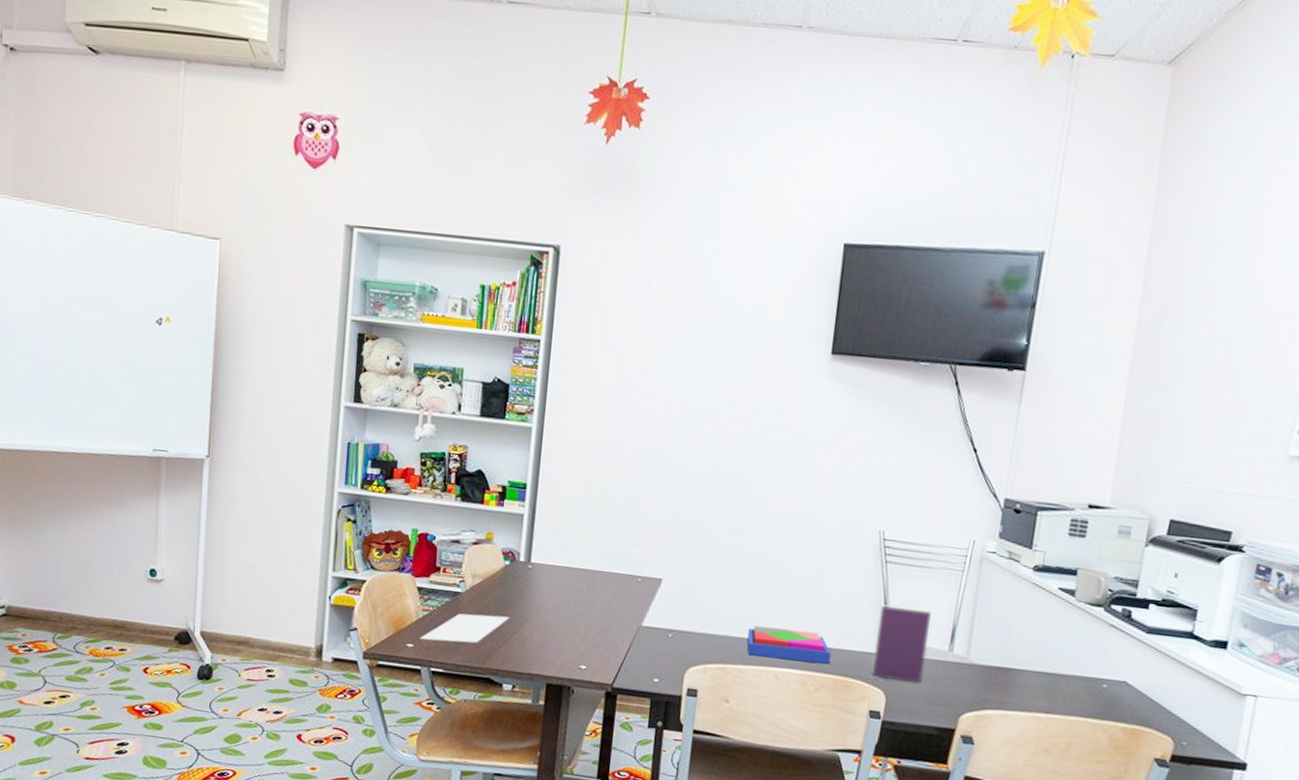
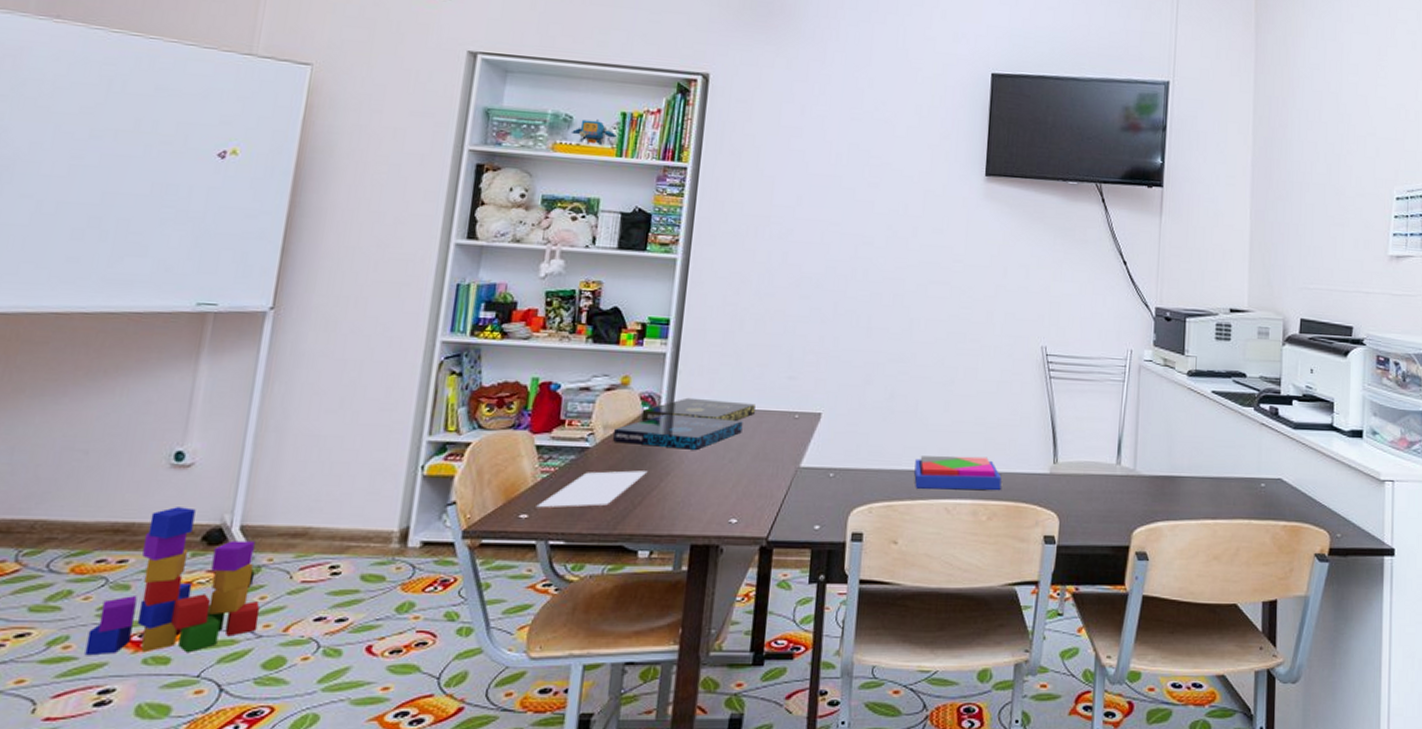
toy blocks: none [106,612,220,723] -> present [85,507,260,656]
toy robot: none [437,291,477,318] -> present [572,119,616,146]
music album box set: none [480,555,602,603] -> present [613,397,756,450]
book: present [871,605,931,683] -> none [1043,422,1097,500]
mug: present [1074,568,1112,606] -> none [1226,370,1258,406]

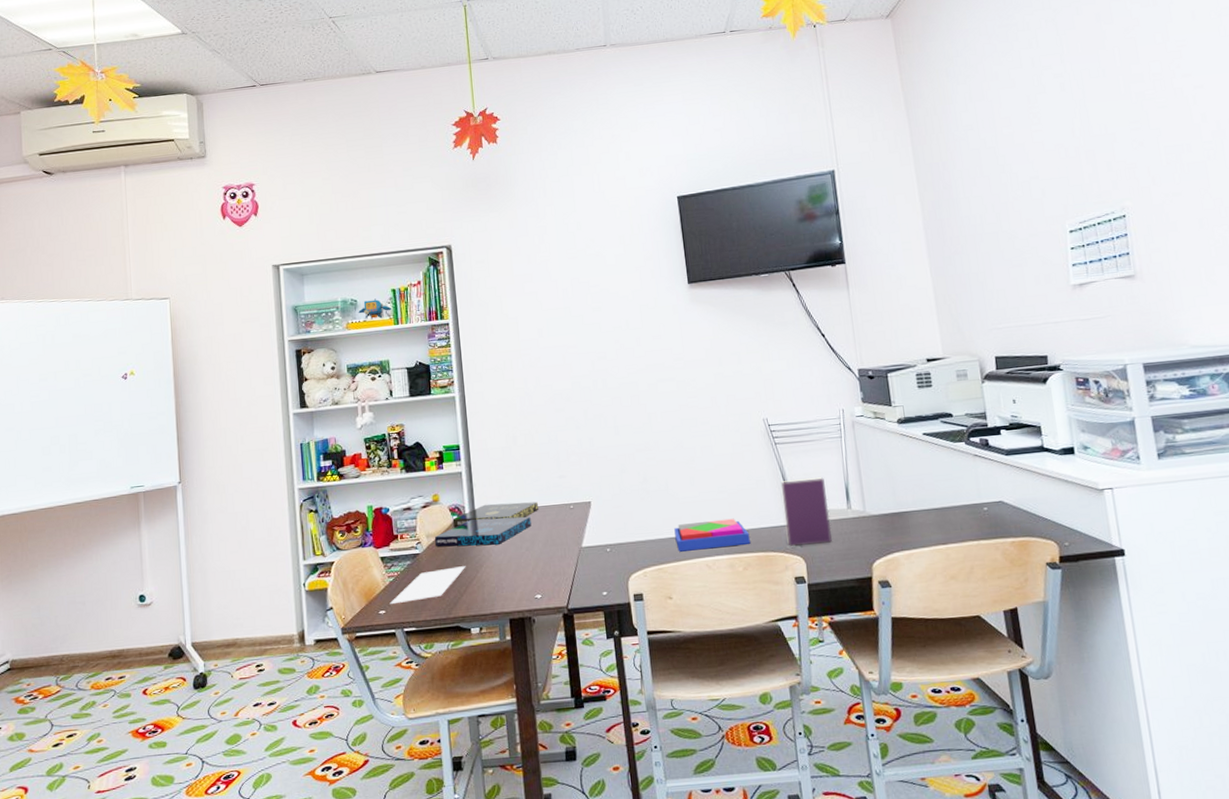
toy blocks: present [85,507,260,656] -> none [111,634,217,746]
book: none [1043,422,1097,500] -> present [780,477,832,546]

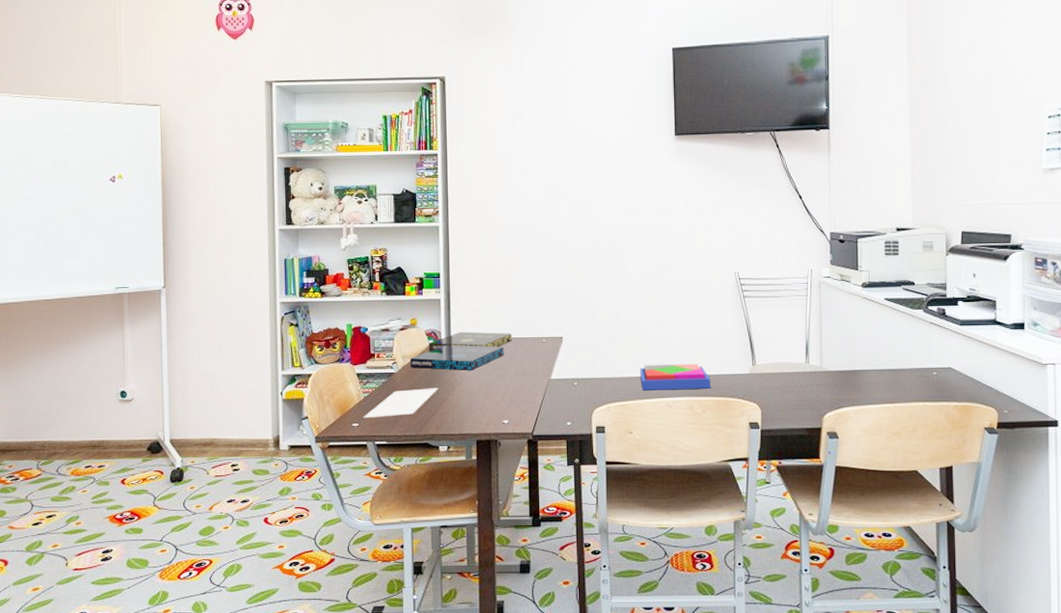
toy robot: present [358,298,391,320] -> none [349,123,382,144]
book: present [780,477,832,546] -> none [745,332,789,394]

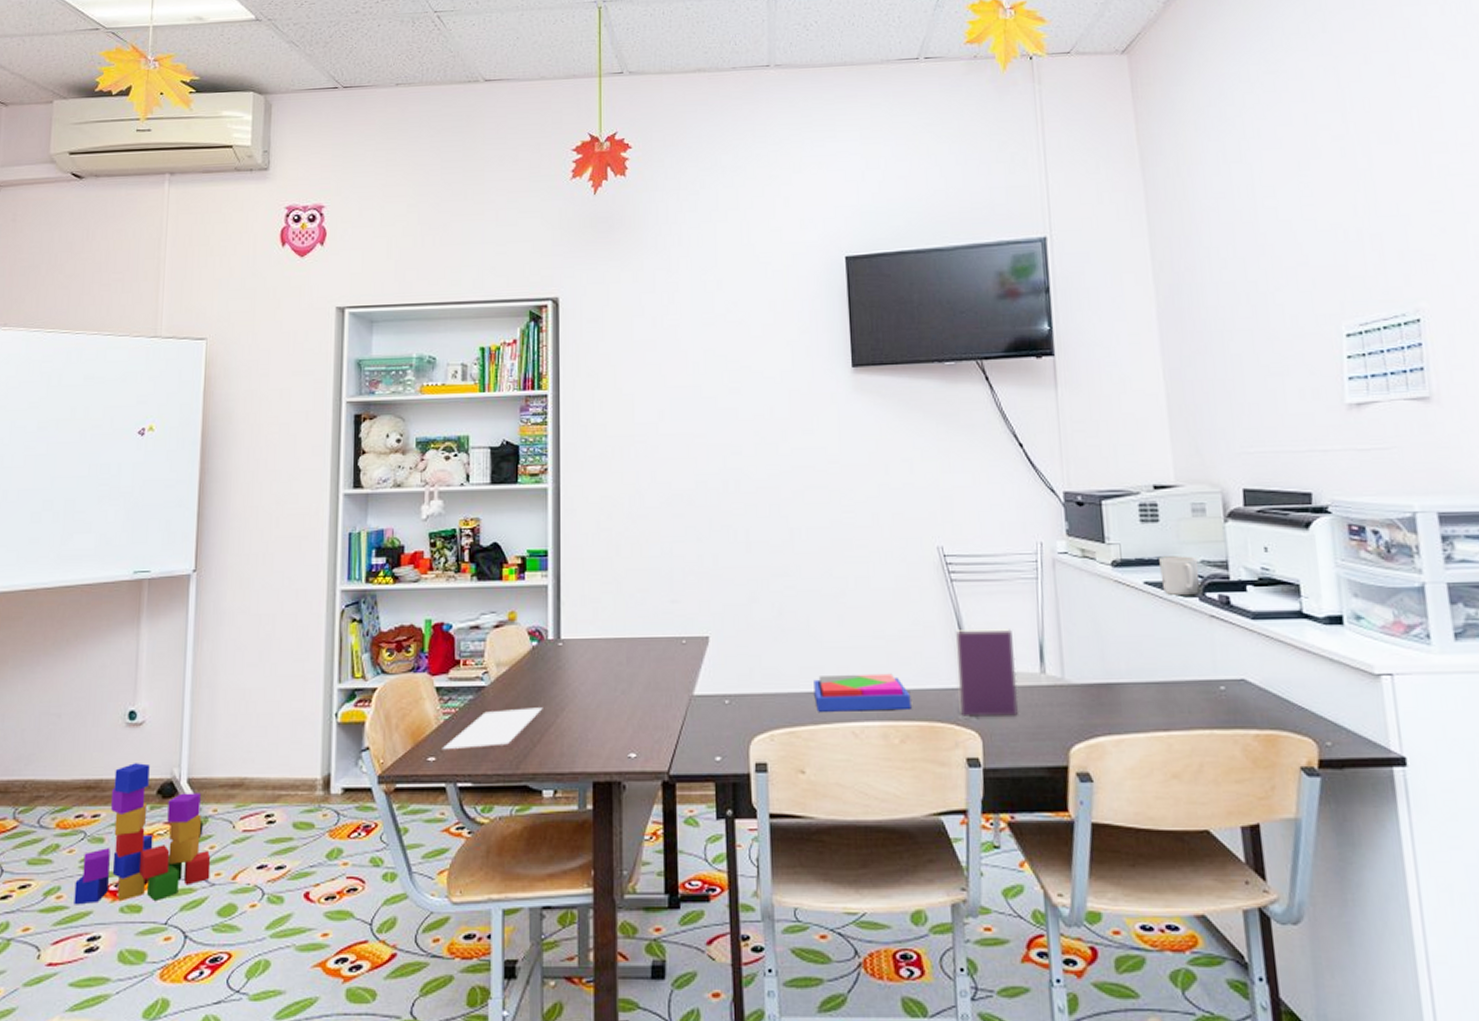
toy blocks: none [89,429,192,529] -> present [74,763,211,905]
music album box set: present [410,331,512,370] -> none [507,629,641,683]
book: none [745,332,789,394] -> present [955,629,1018,717]
mug: none [897,280,925,309] -> present [1159,556,1200,596]

